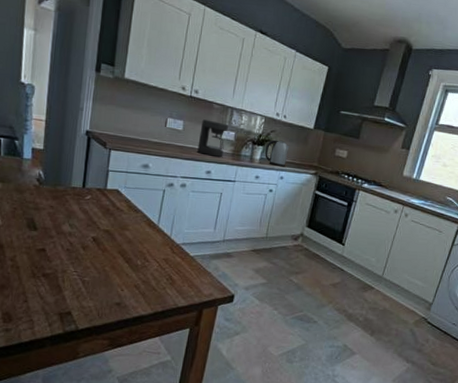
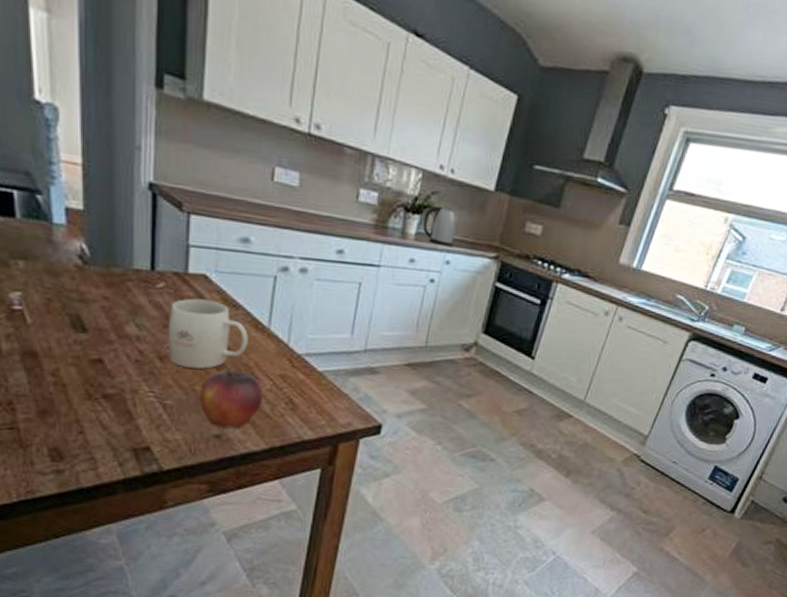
mug: none [89,206,144,255] -> present [167,298,248,369]
fruit: none [108,254,151,298] -> present [200,368,263,428]
coffee maker: present [197,119,228,158] -> none [322,171,368,231]

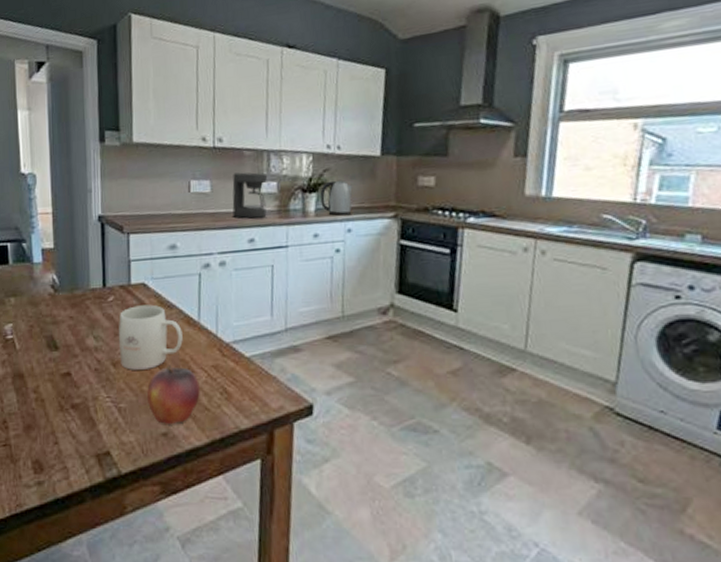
coffee maker: none [322,171,368,231] -> present [232,172,267,219]

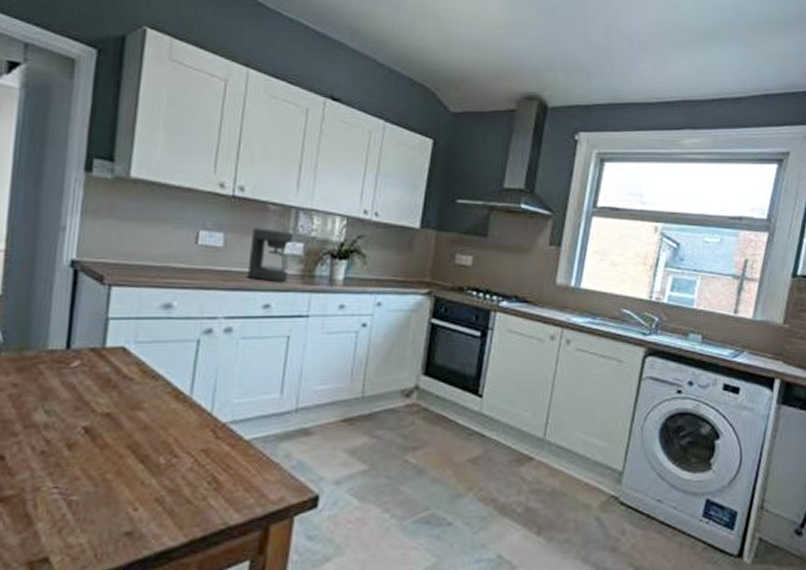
mug: present [118,304,183,370] -> none [78,373,168,454]
fruit: present [147,365,200,425] -> none [110,448,183,522]
kettle: present [320,179,353,216] -> none [351,249,387,288]

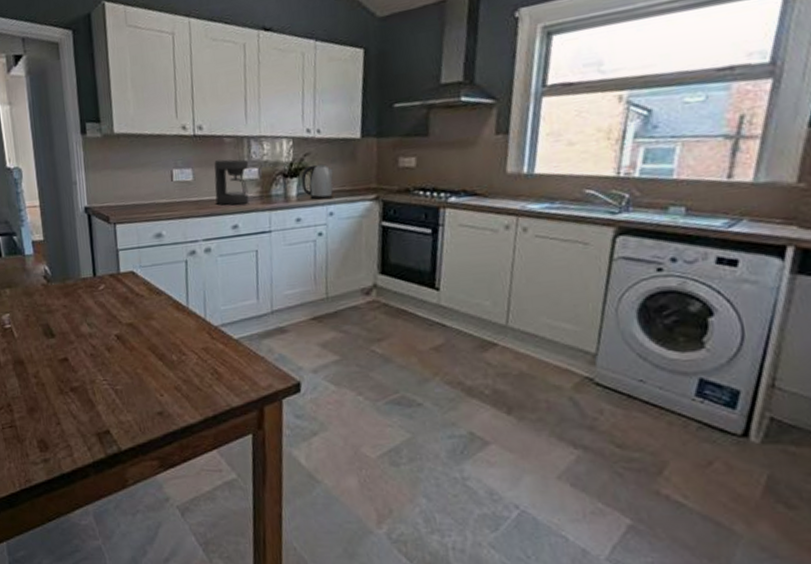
kettle: none [351,249,387,288] -> present [301,163,334,200]

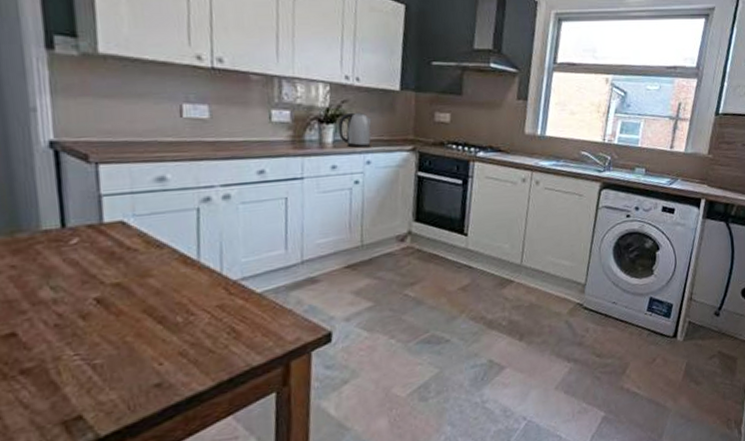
coffee maker: present [214,159,249,206] -> none [237,98,279,150]

